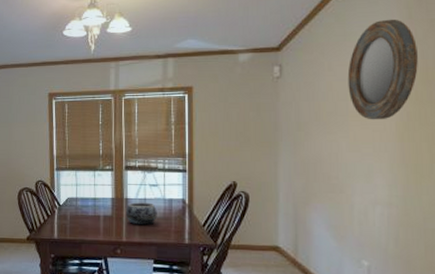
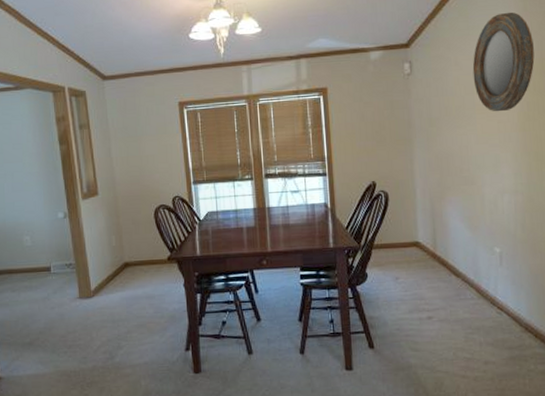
decorative bowl: present [126,202,157,226] -> none [269,209,301,234]

